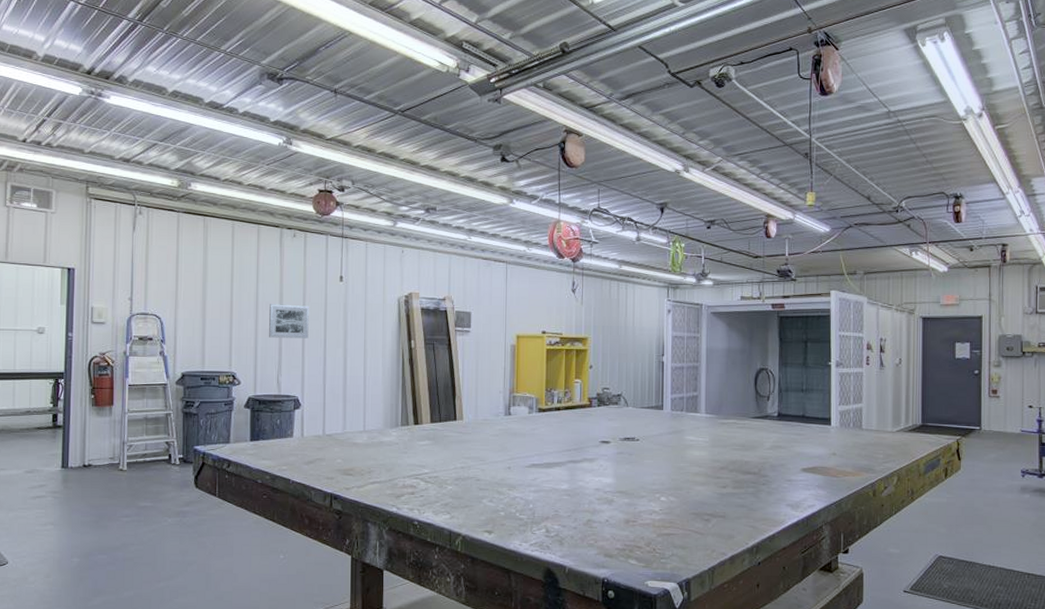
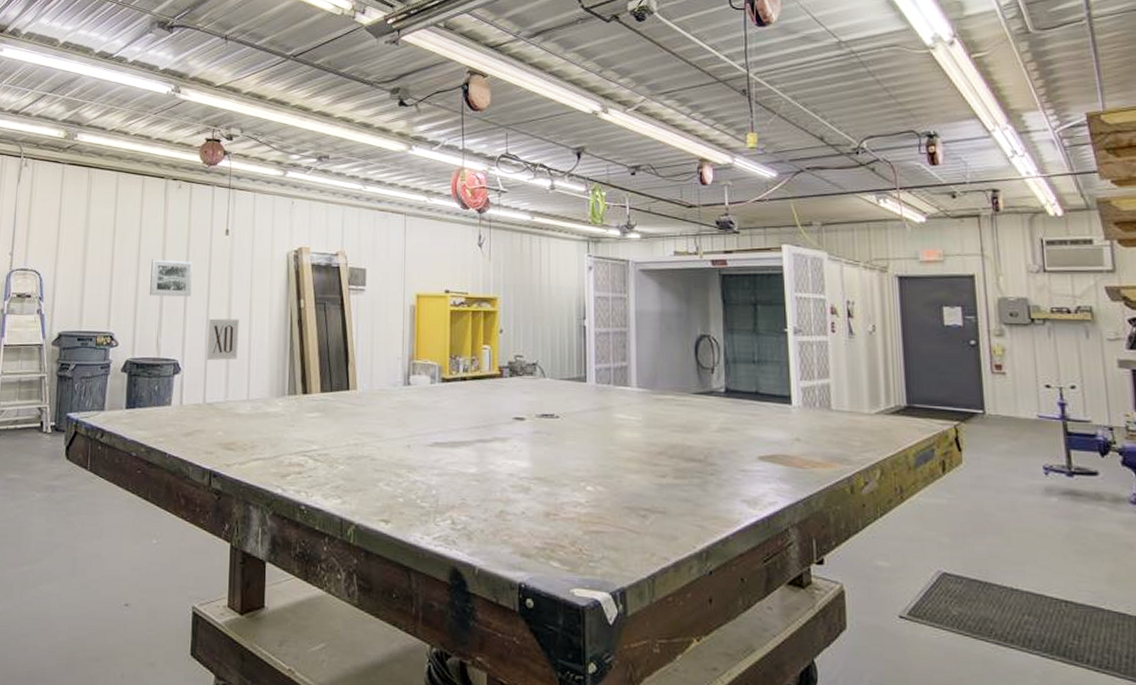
wall art: none [326,358,355,397] -> present [207,318,239,361]

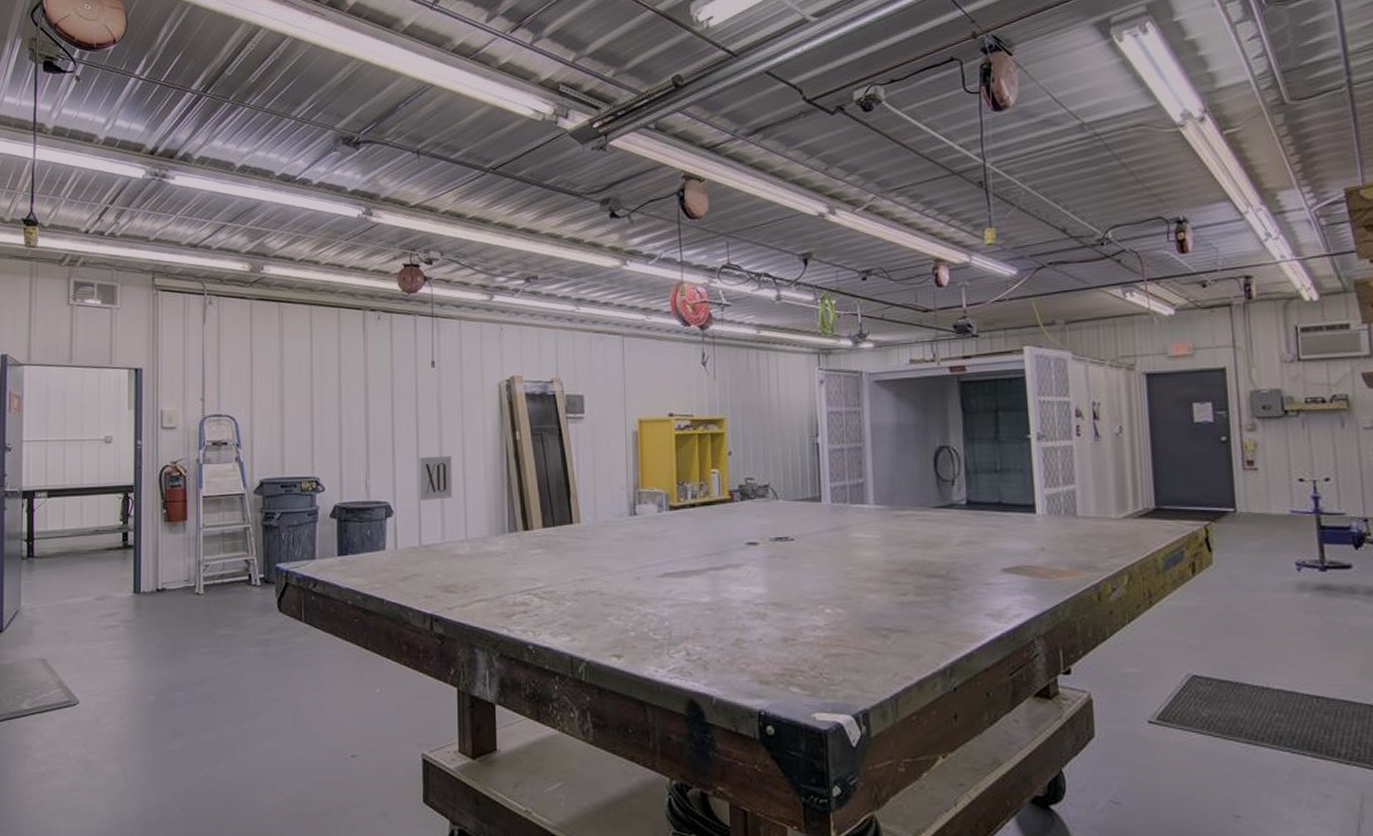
wall art: present [149,259,193,297] -> none [353,396,399,436]

